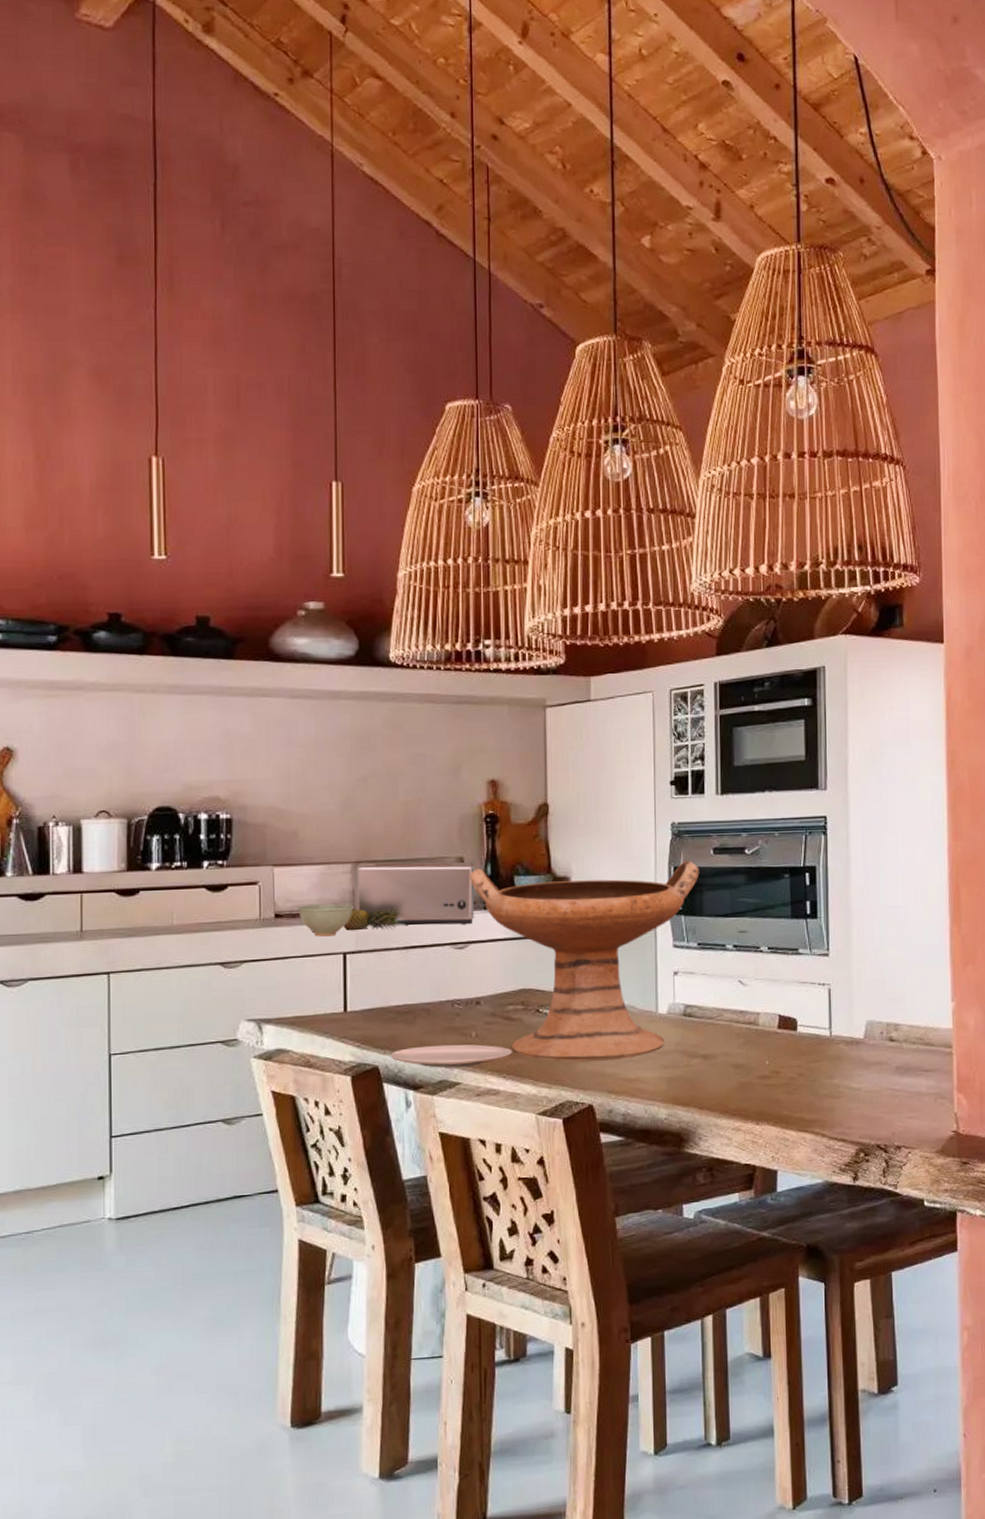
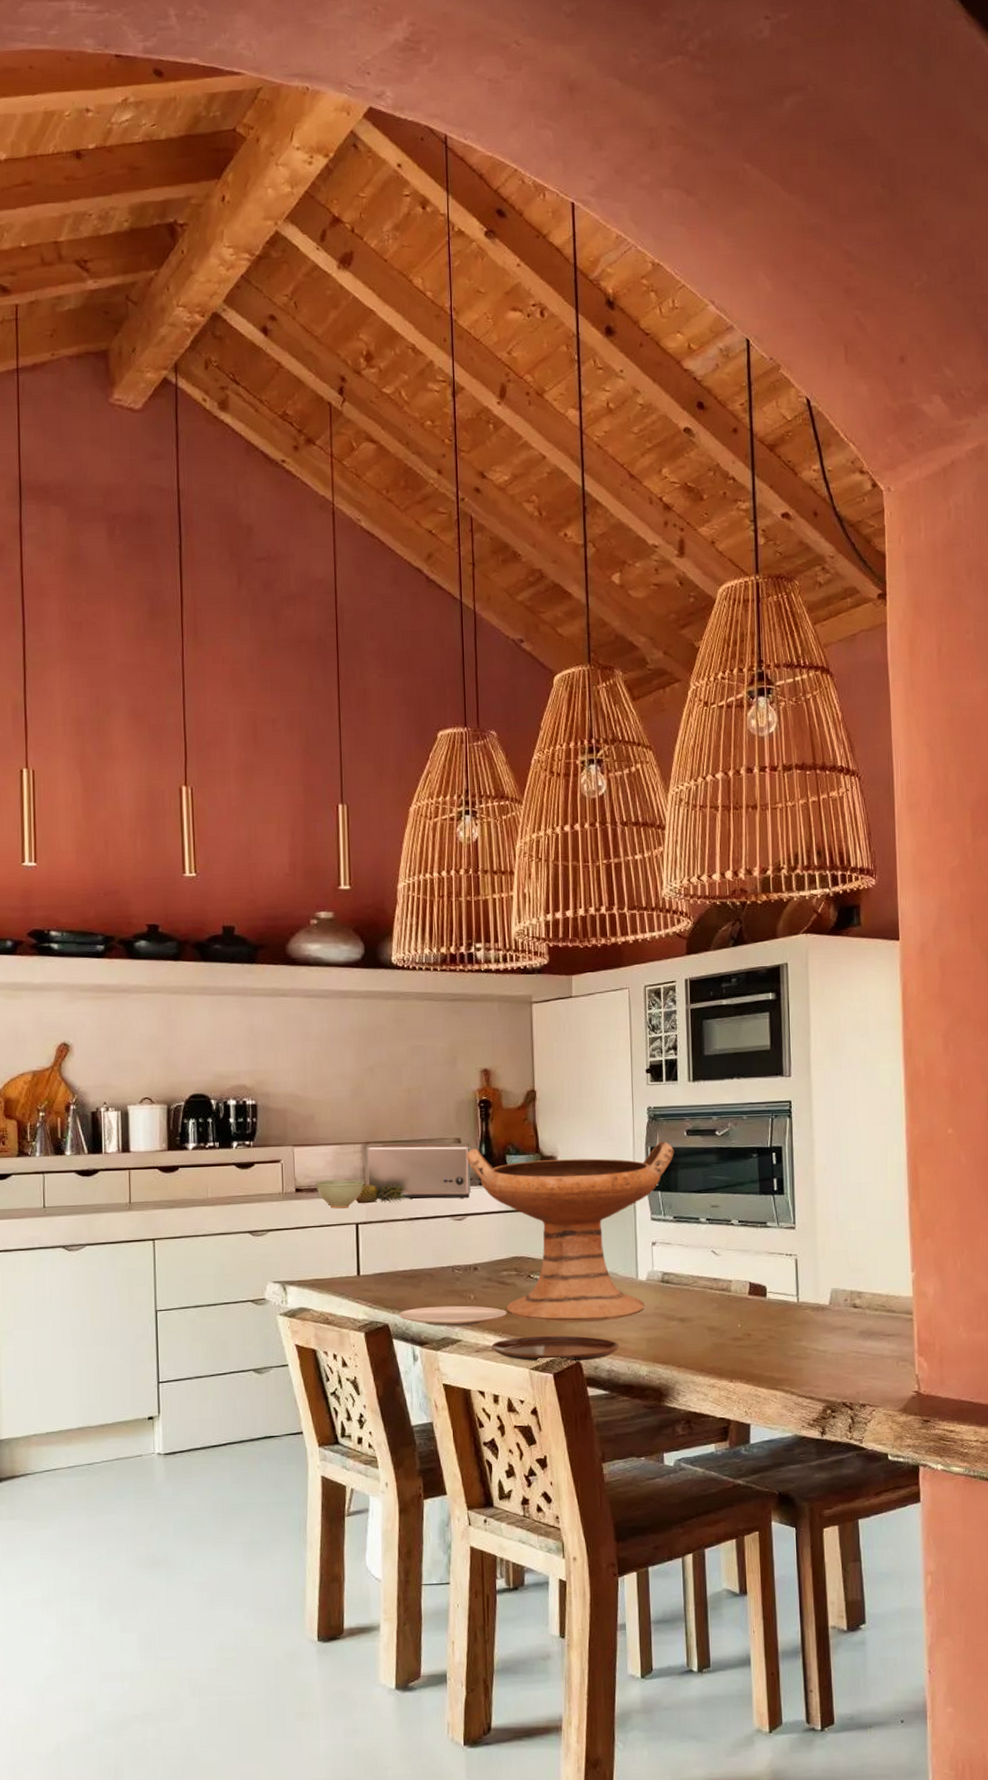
plate: none [494,1076,636,1106] -> present [491,1335,620,1362]

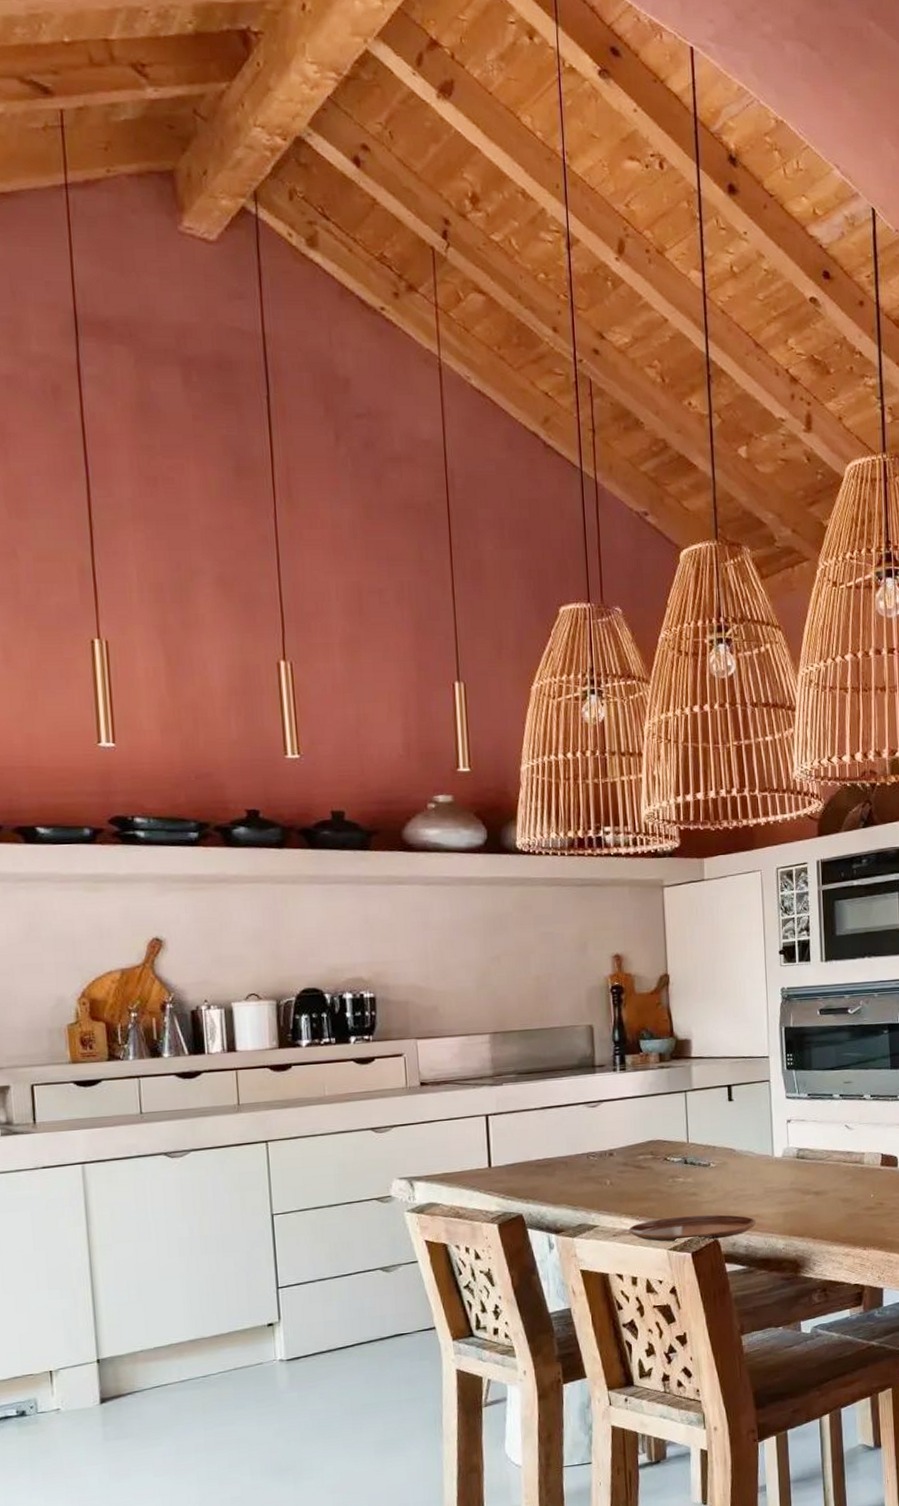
bowl: present [314,1179,365,1209] -> none [440,1071,494,1101]
fruit: present [355,1183,405,1204] -> none [484,1072,537,1095]
toaster: present [364,1142,471,1199] -> none [493,1029,605,1089]
plate: present [399,1305,507,1326] -> none [533,1191,644,1213]
decorative bowl: present [466,1141,674,1324] -> none [599,1021,808,1204]

